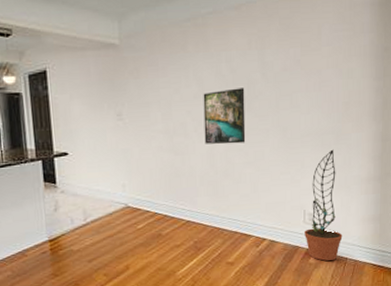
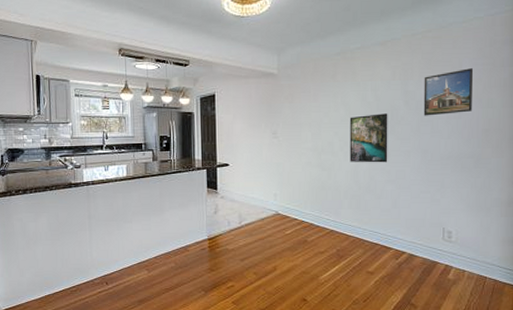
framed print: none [282,35,333,90] -> present [423,68,474,116]
decorative plant: present [305,149,343,261] -> none [443,172,482,278]

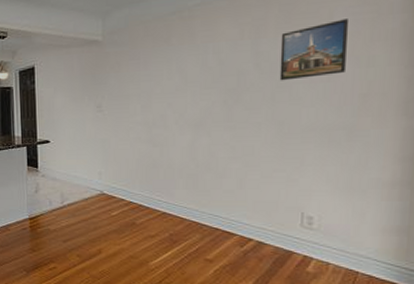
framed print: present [349,113,388,163] -> none [186,79,234,138]

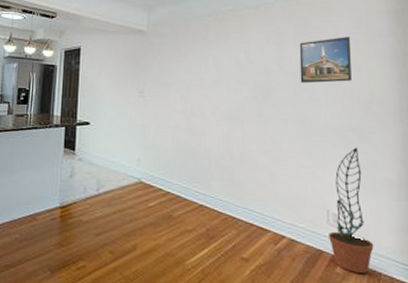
decorative plant: none [301,147,353,272] -> present [329,147,374,273]

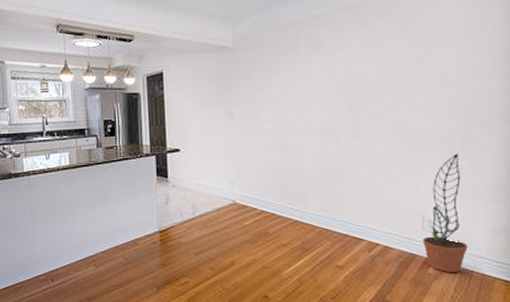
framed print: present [299,37,352,84] -> none [400,33,459,90]

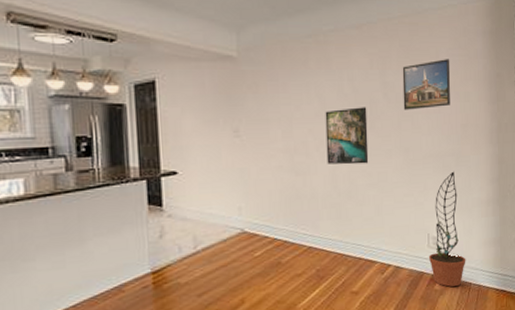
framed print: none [314,88,359,145] -> present [325,107,369,165]
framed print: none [400,33,459,90] -> present [402,59,450,110]

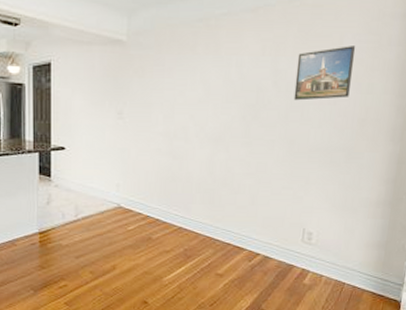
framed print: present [325,107,369,165] -> none [205,95,253,153]
decorative plant: present [429,171,466,287] -> none [301,168,343,283]

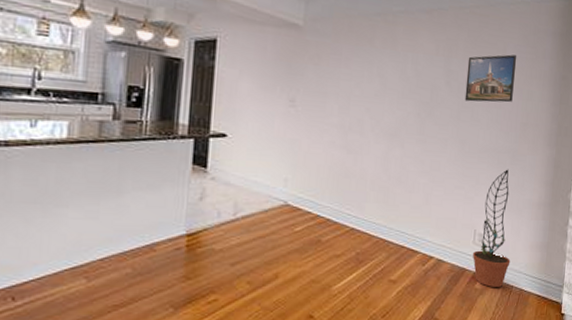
decorative plant: none [301,168,343,283] -> present [473,169,511,287]

